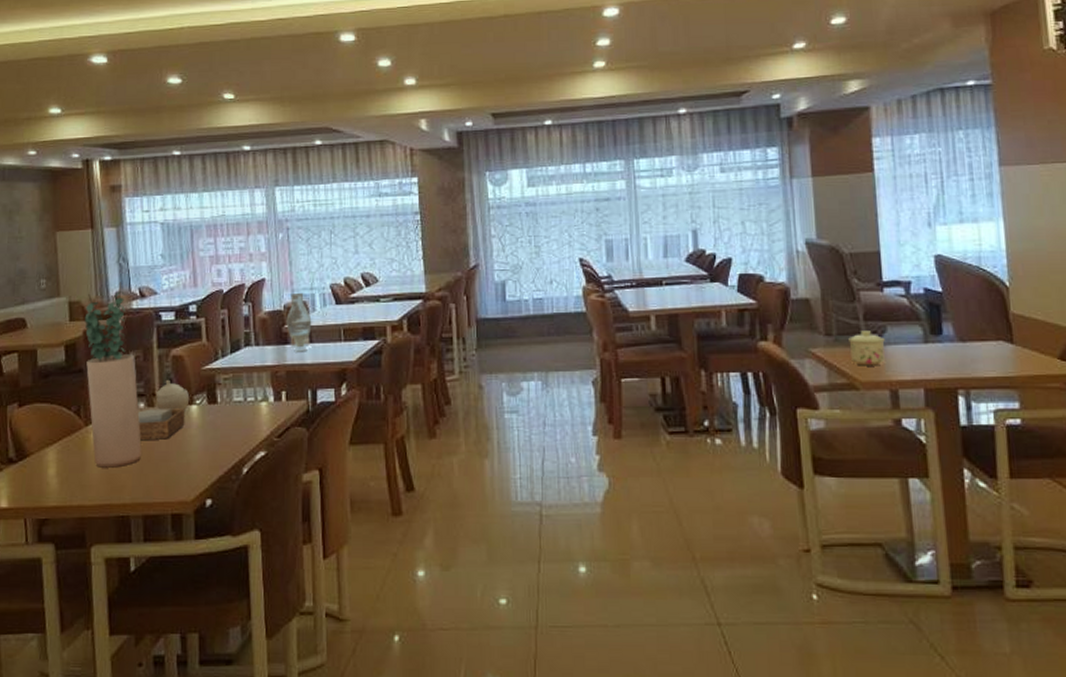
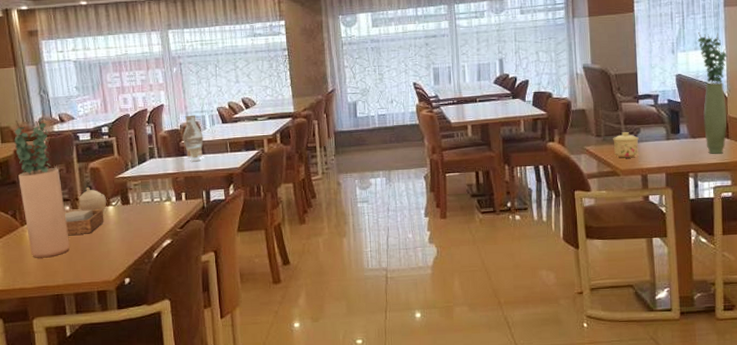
vase: none [963,199,1010,364] -> present [697,32,728,154]

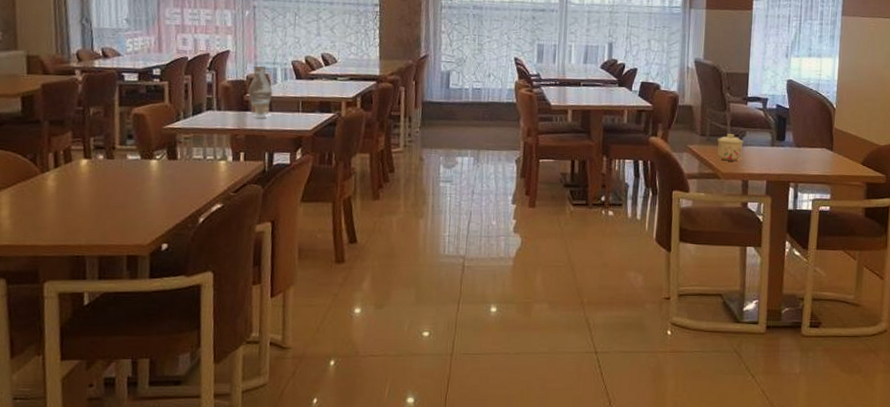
vase: present [14,110,71,258] -> none [43,41,100,212]
napkin holder: present [64,209,104,236] -> none [96,161,145,190]
sugar bowl: present [79,187,107,211] -> none [116,135,150,165]
vase: present [697,32,728,154] -> none [809,39,840,166]

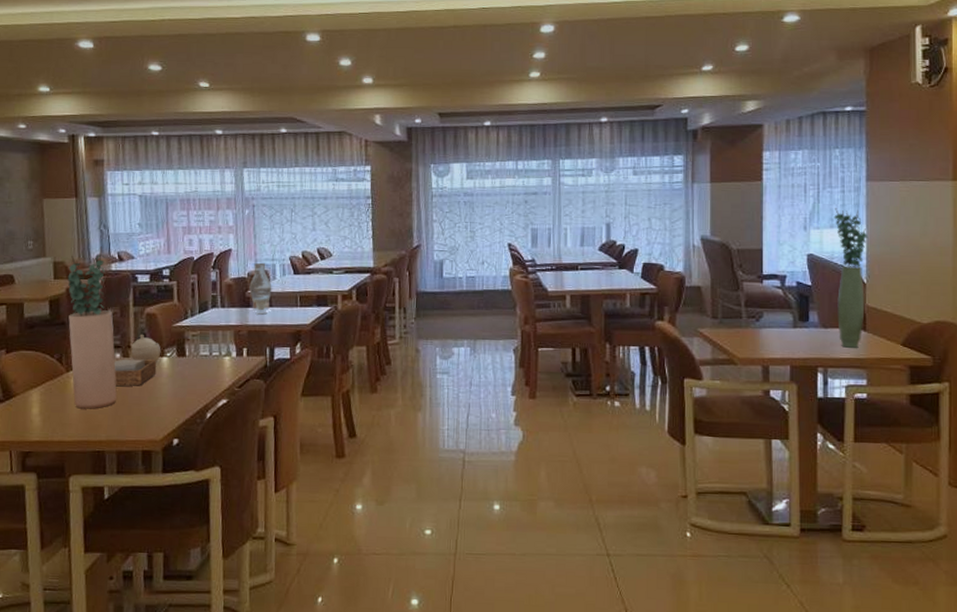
vase: none [43,41,100,212] -> present [67,246,118,409]
napkin holder: none [96,161,145,190] -> present [114,359,157,387]
sugar bowl: none [116,135,150,165] -> present [131,334,161,362]
sugar bowl: present [716,134,744,162] -> none [730,315,761,346]
vase: none [809,39,840,166] -> present [834,208,868,348]

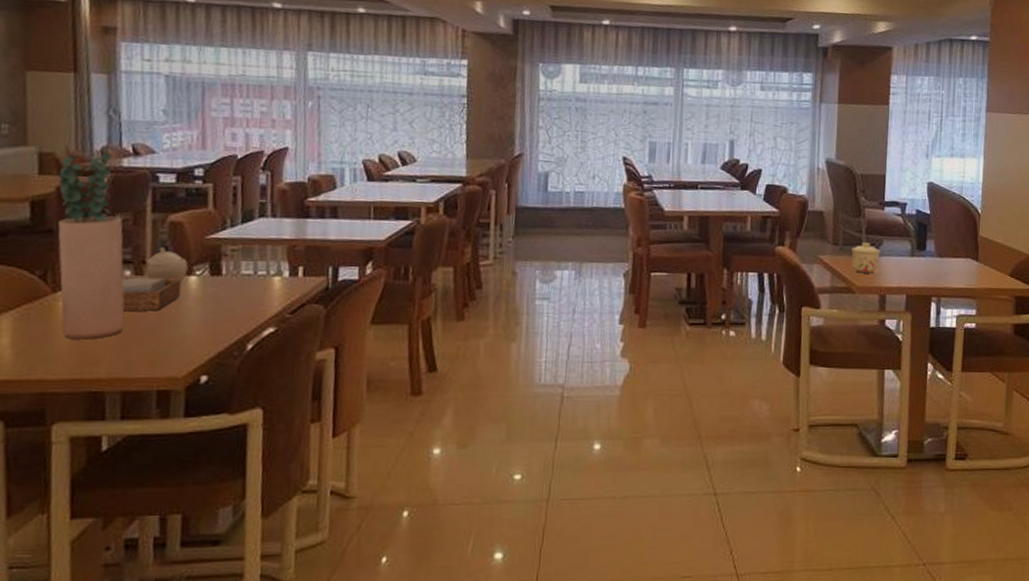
vase: present [249,262,272,315] -> none [309,165,339,228]
sugar bowl: none [730,315,761,346] -> present [850,242,880,274]
vase: present [834,208,868,348] -> none [952,137,985,278]

